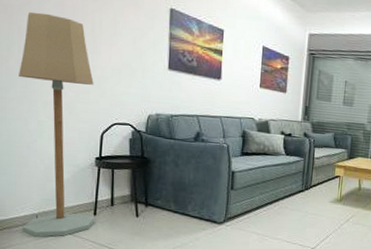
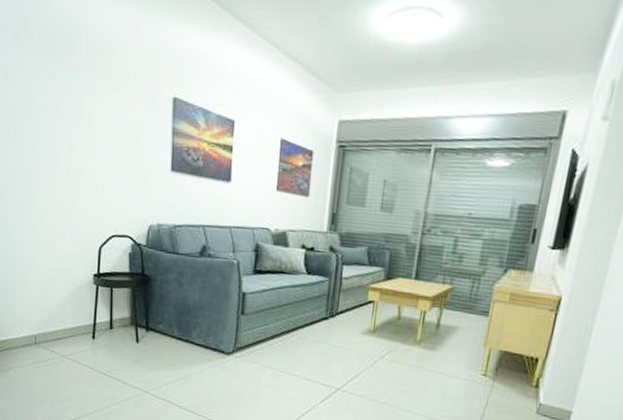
floor lamp: present [19,11,95,237] -> none [15,109,93,361]

